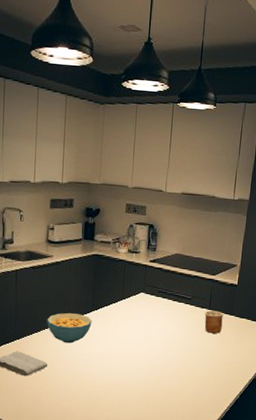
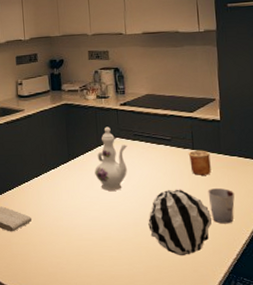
cereal bowl: present [47,312,92,344] -> none [26,164,70,196]
ewer: none [116,281,151,342] -> present [95,126,128,191]
decorative ball: none [158,344,216,403] -> present [148,189,213,255]
cup: none [215,345,238,377] -> present [208,187,235,224]

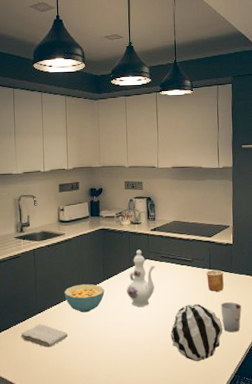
cereal bowl: none [26,164,70,196] -> present [64,284,105,313]

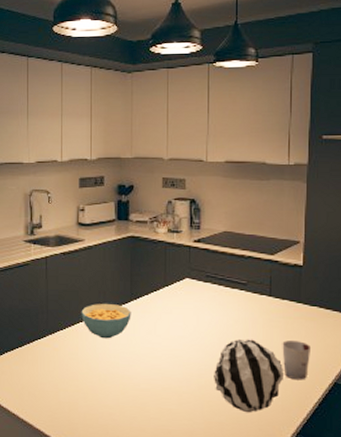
washcloth: present [20,324,69,348] -> none [27,348,85,377]
ewer: present [126,249,156,307] -> none [159,265,198,337]
cup: present [206,269,224,291] -> none [264,297,288,326]

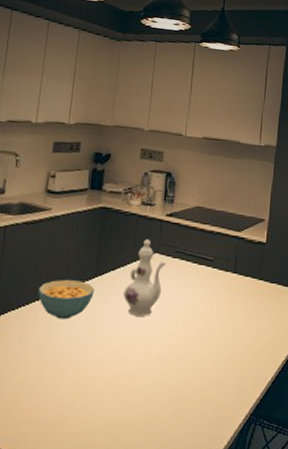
ewer: none [159,265,198,337] -> present [123,239,167,316]
decorative ball: present [214,338,285,412] -> none [174,317,243,395]
cup: present [282,339,310,380] -> none [242,317,268,359]

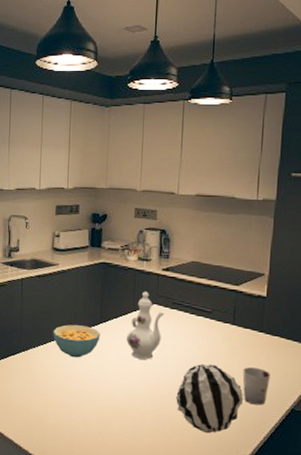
decorative ball: none [174,317,243,395] -> present [176,363,244,433]
cup: none [242,317,268,359] -> present [242,366,270,405]

